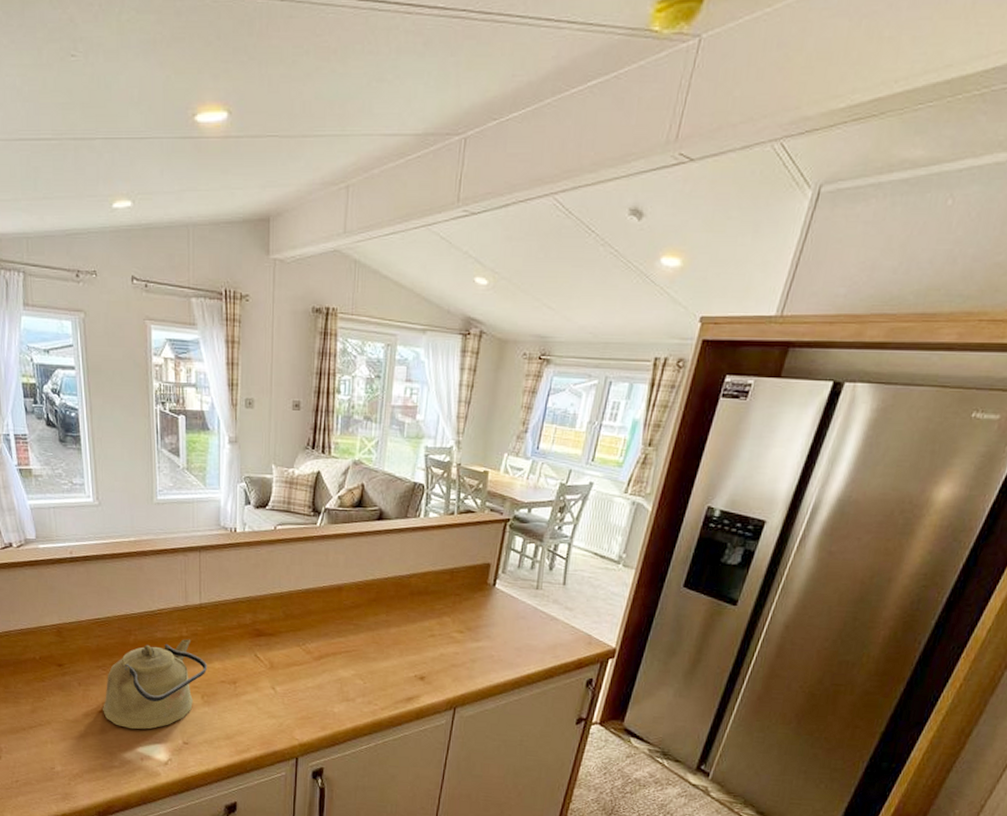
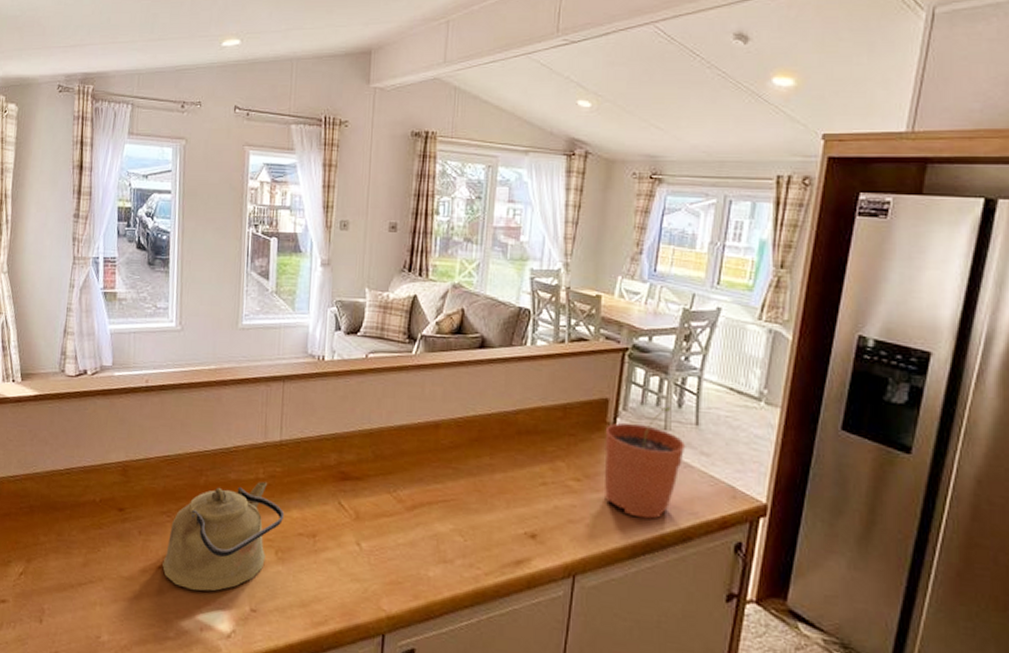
plant pot: none [483,569,554,662] -> present [604,406,686,519]

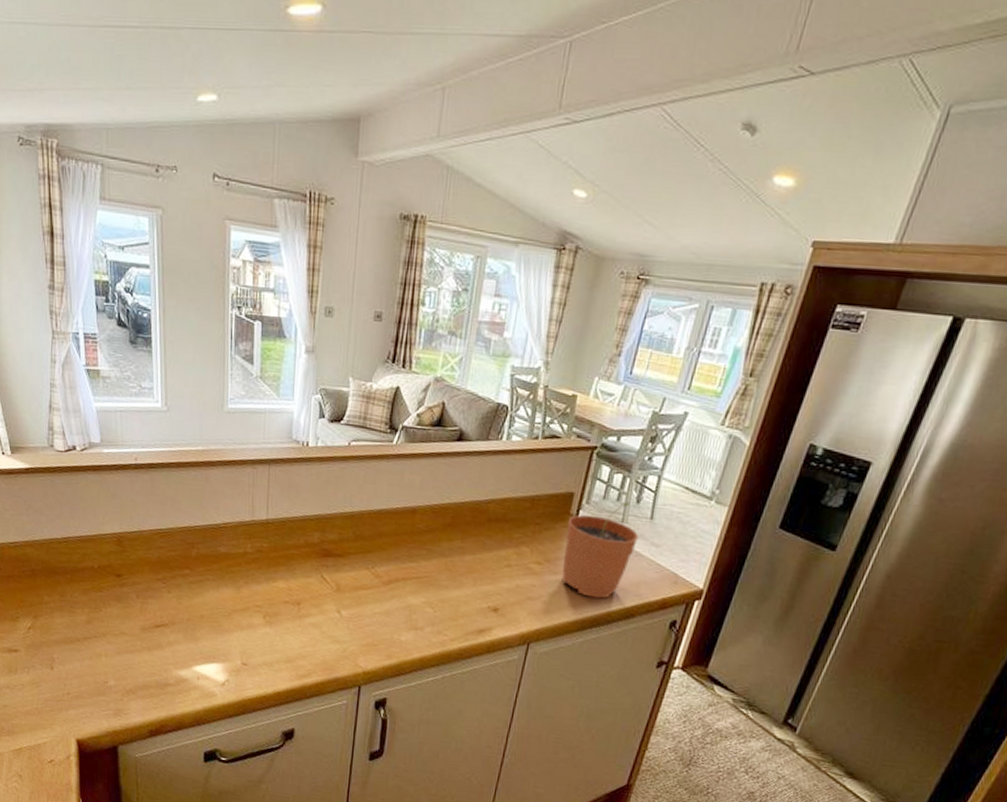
kettle: present [162,482,285,592] -> none [160,555,272,648]

